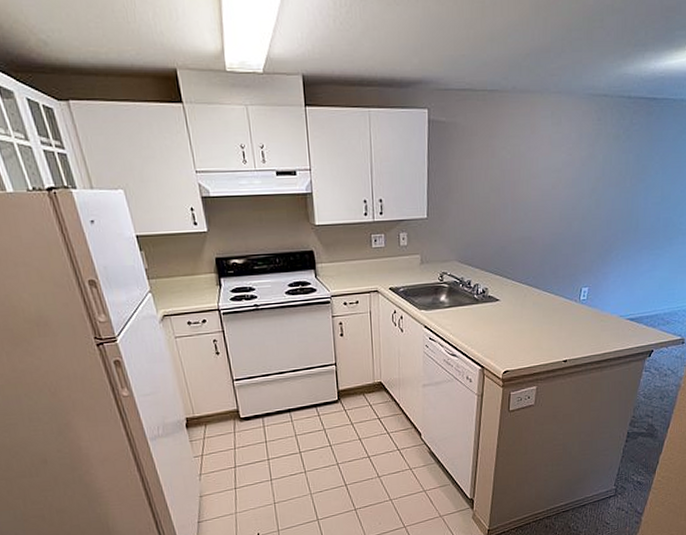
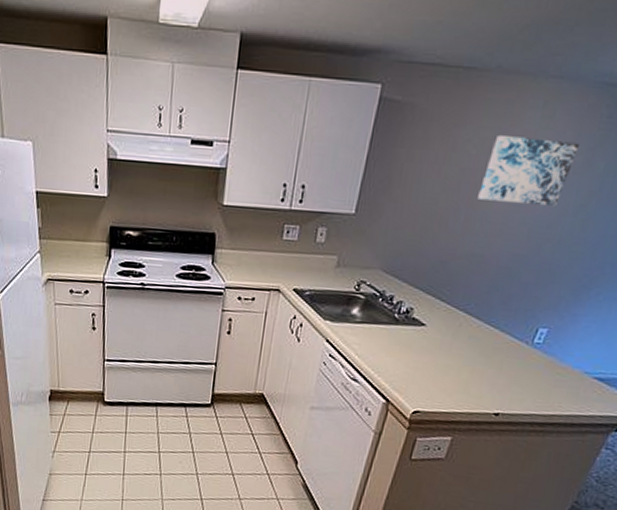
wall art: none [518,141,582,194] -> present [477,136,579,206]

